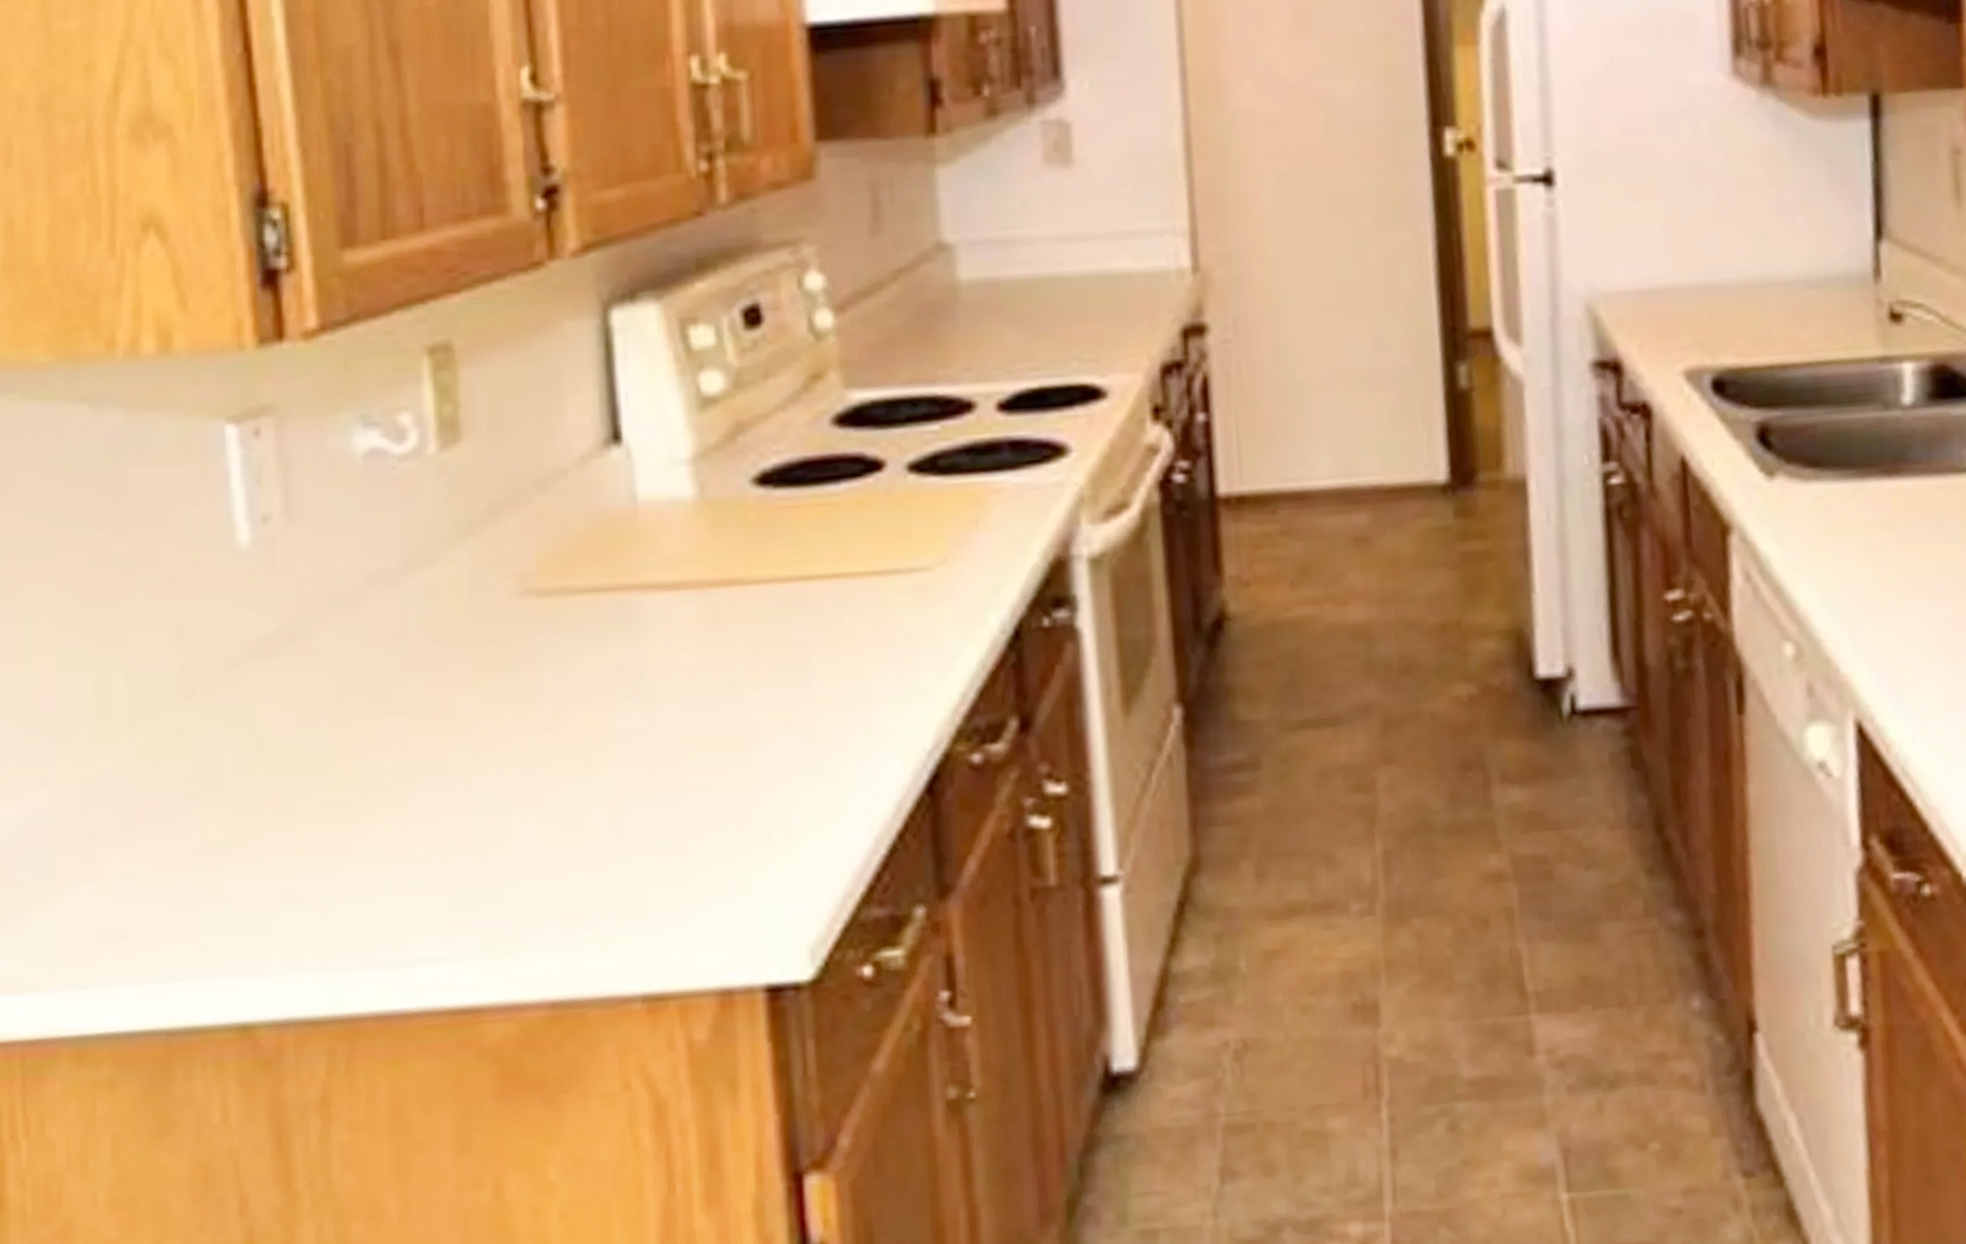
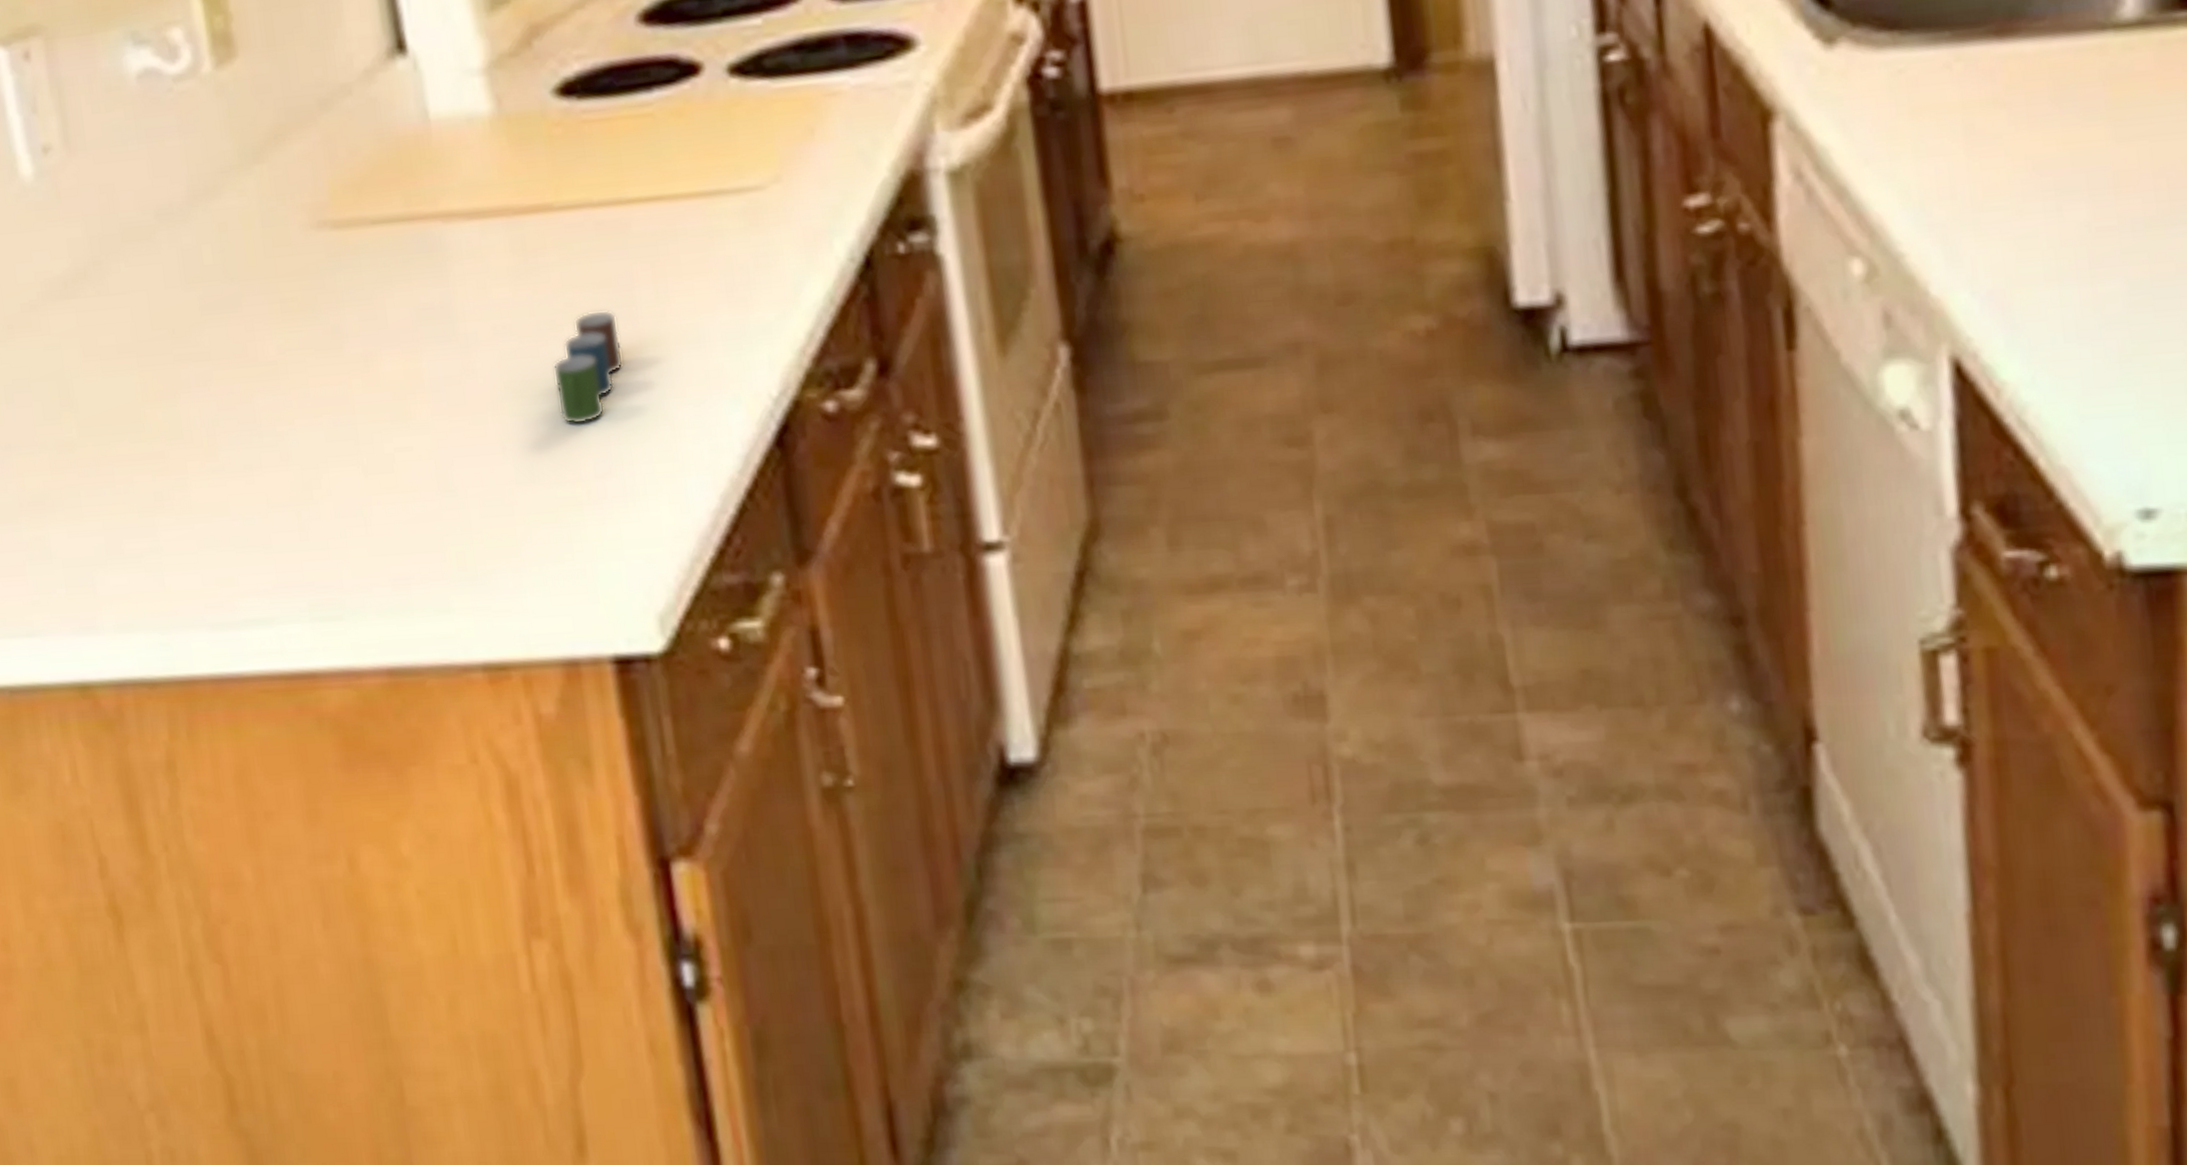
cup: none [731,672,796,775] -> present [552,309,624,425]

